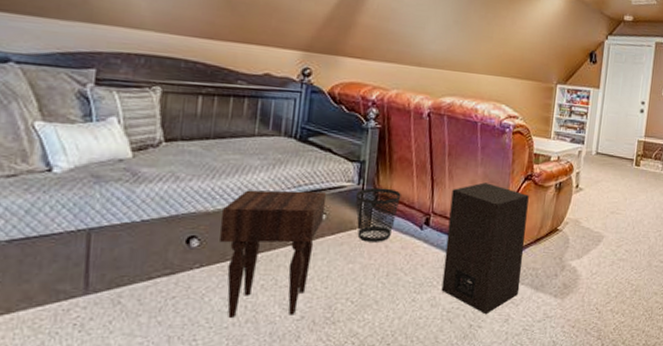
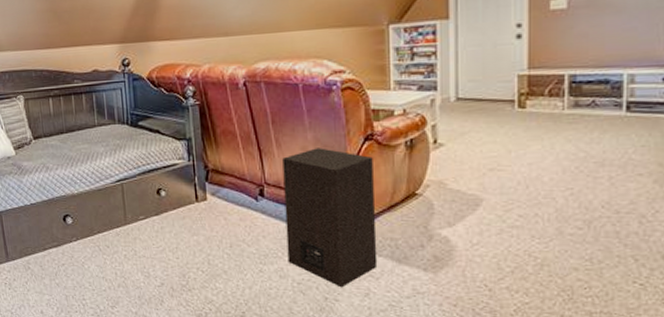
nightstand: present [220,190,326,317] -> none [83,171,165,282]
wastebasket: present [355,187,401,242] -> none [188,162,231,215]

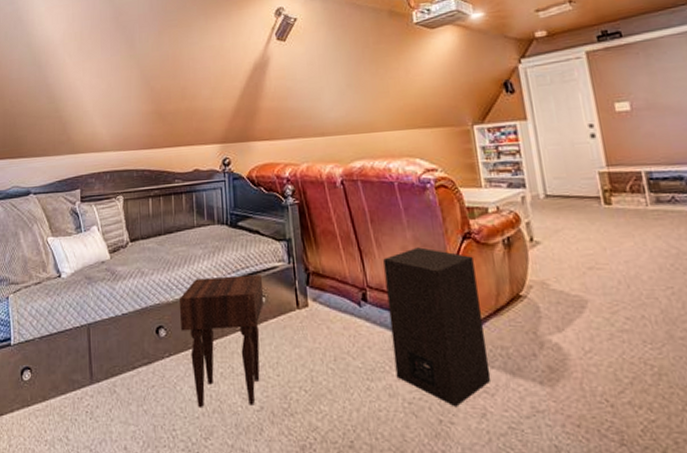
nightstand: none [83,171,165,282] -> present [178,274,265,407]

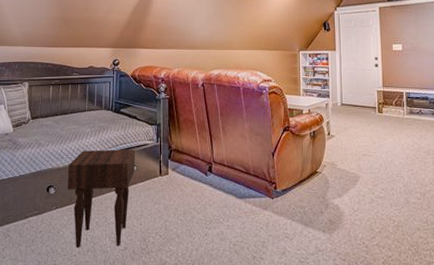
speaker: present [383,247,492,407] -> none [227,135,292,248]

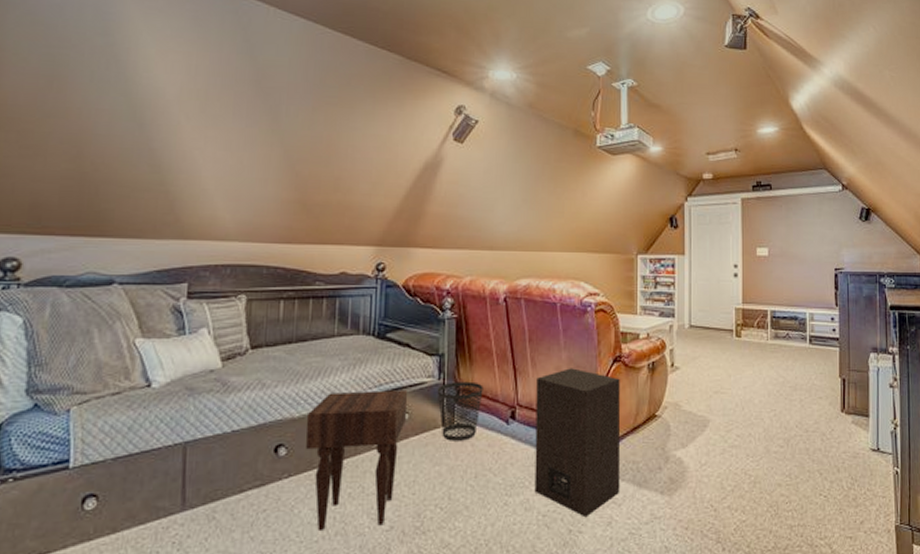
wastebasket: none [156,144,188,187] -> present [437,381,483,441]
speaker: none [227,135,292,248] -> present [534,368,621,518]

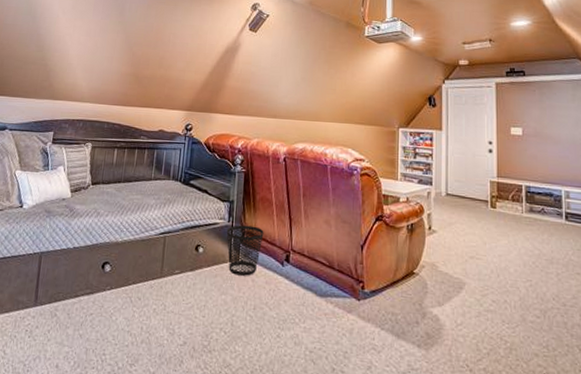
nightstand: present [305,390,408,530] -> none [125,224,203,340]
speaker: present [534,368,621,518] -> none [303,222,381,359]

